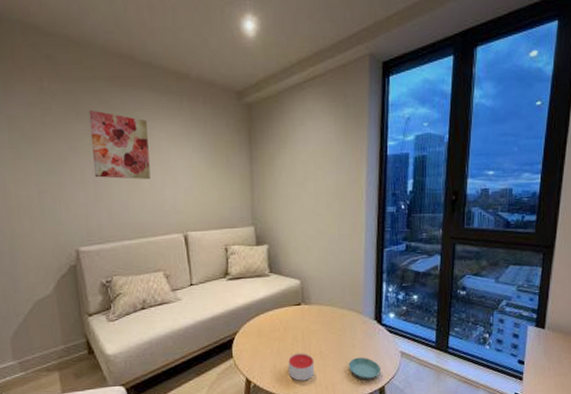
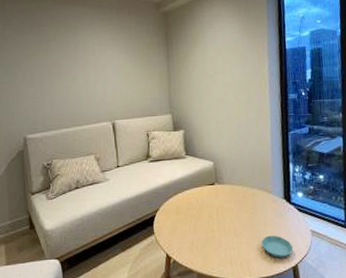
wall art: present [88,110,151,180] -> none [38,24,86,78]
candle: present [288,353,315,381] -> none [204,230,230,258]

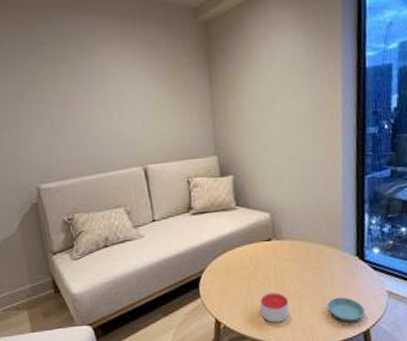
candle: none [204,230,230,258] -> present [260,292,290,323]

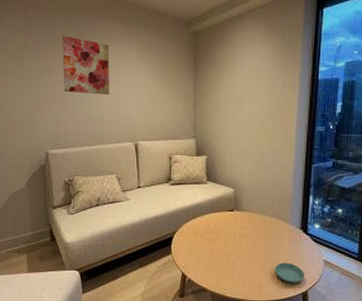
wall art: none [40,41,106,112] -> present [62,35,109,96]
candle: present [260,292,290,323] -> none [220,254,244,279]

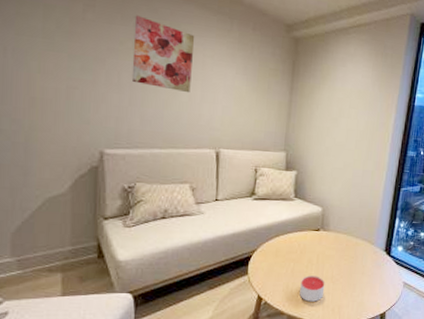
candle: none [220,254,244,279] -> present [300,275,325,302]
saucer: present [274,262,305,284] -> none [355,284,385,306]

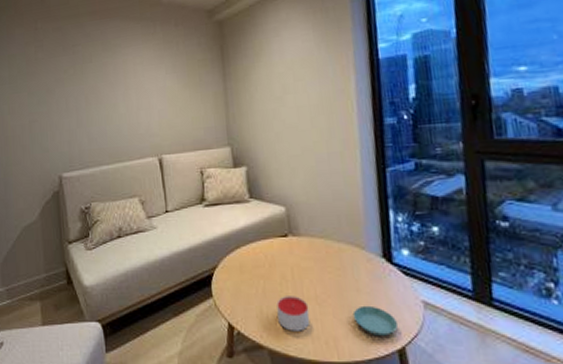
wall art: present [131,15,194,93] -> none [73,43,127,106]
saucer: none [355,284,385,306] -> present [352,305,399,337]

